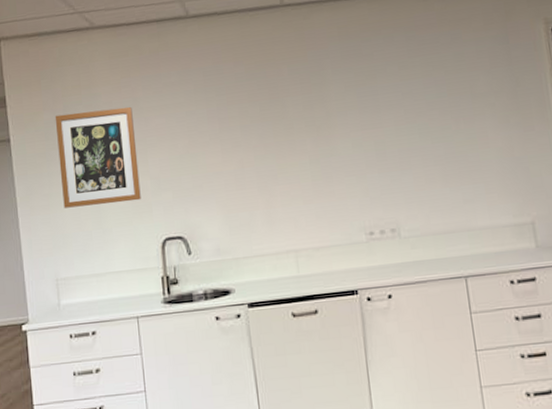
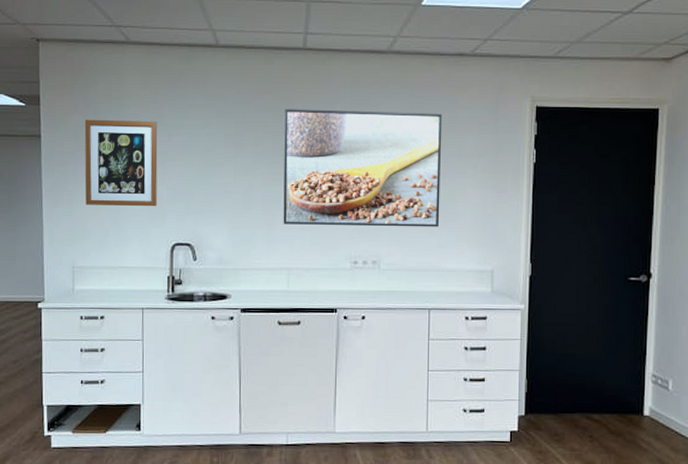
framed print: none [269,52,462,201] -> present [283,109,442,227]

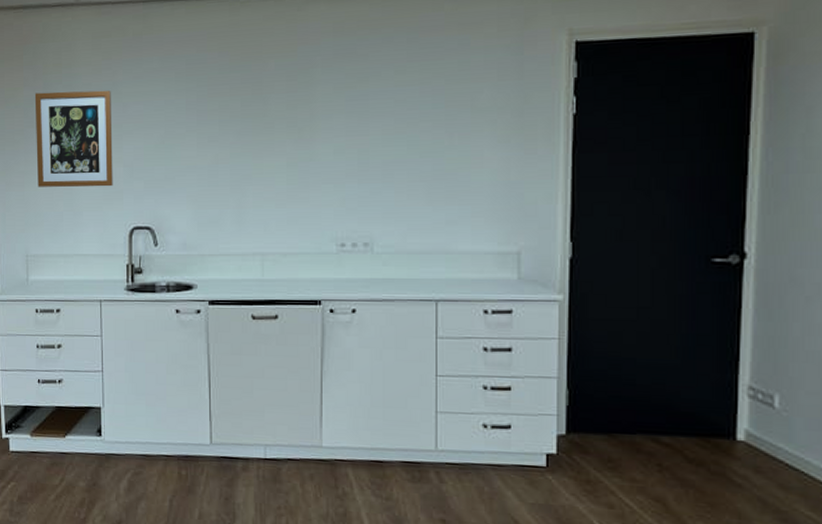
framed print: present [283,109,442,227] -> none [254,59,449,202]

